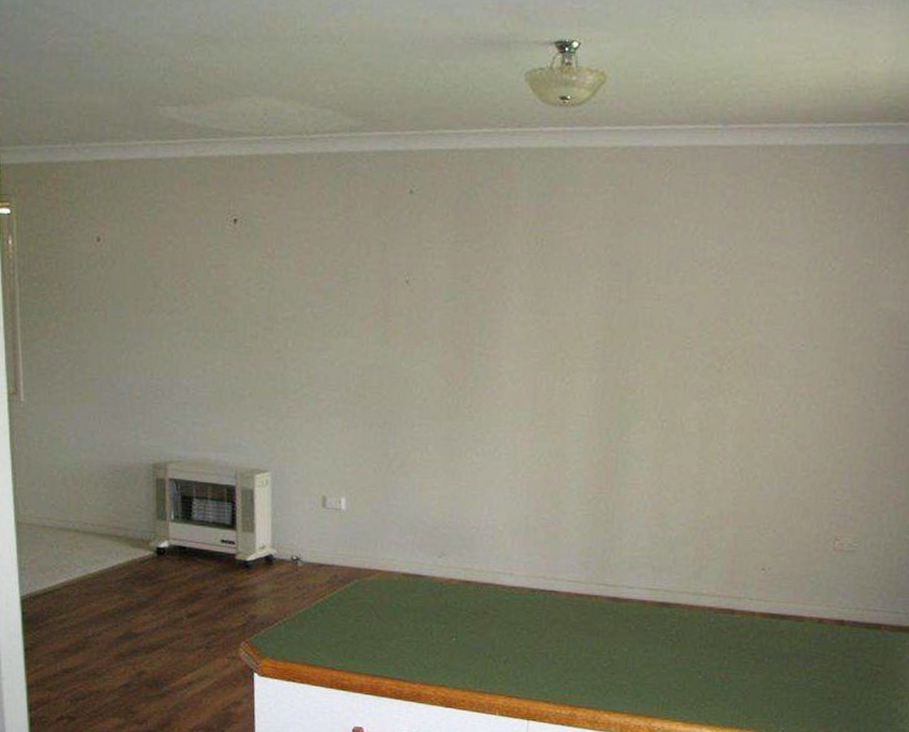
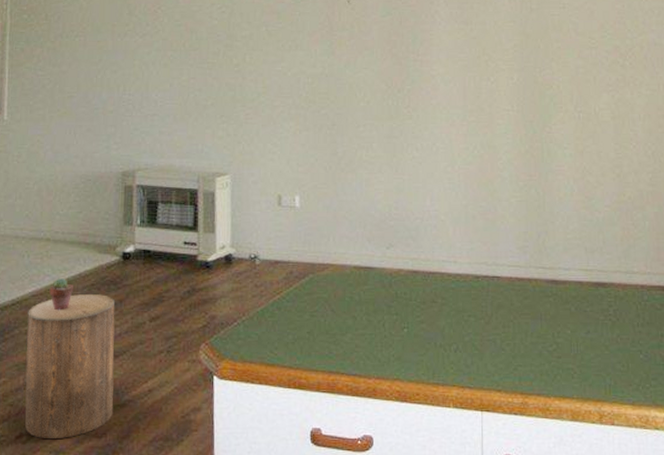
stool: none [61,587,153,723] -> present [24,294,115,440]
potted succulent: none [81,570,106,603] -> present [49,278,73,311]

